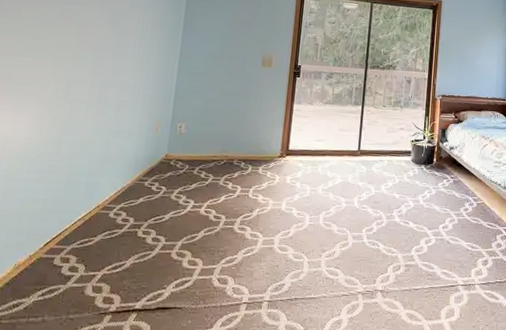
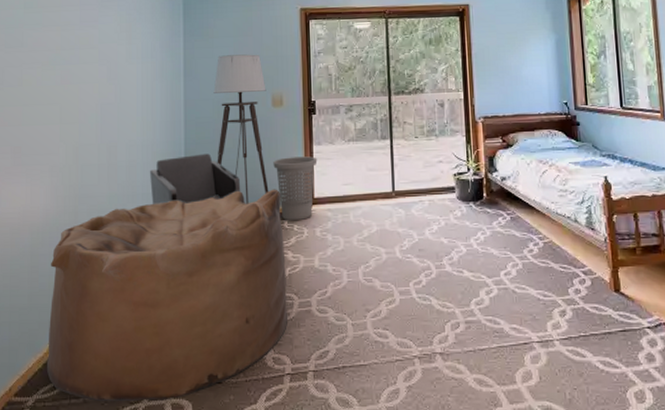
bean bag chair: none [7,136,259,322] -> present [46,189,287,402]
office chair: none [136,101,224,144] -> present [149,153,241,204]
floor lamp: none [204,15,259,150] -> present [213,54,269,204]
laundry basket: none [255,112,296,169] -> present [273,156,318,221]

